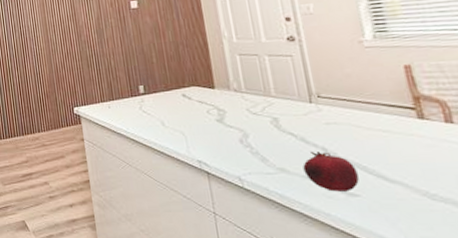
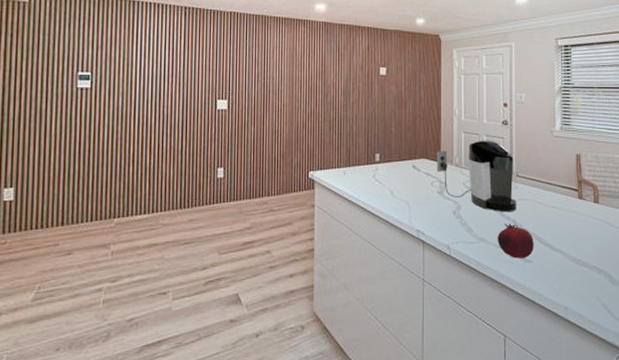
coffee maker: none [208,60,325,139] -> present [436,140,516,212]

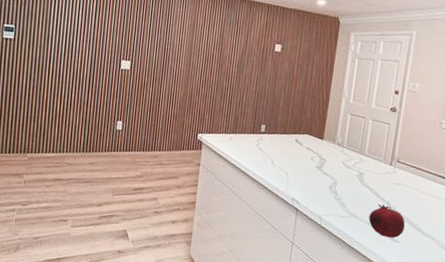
coffee maker: present [436,140,516,212] -> none [318,123,397,194]

